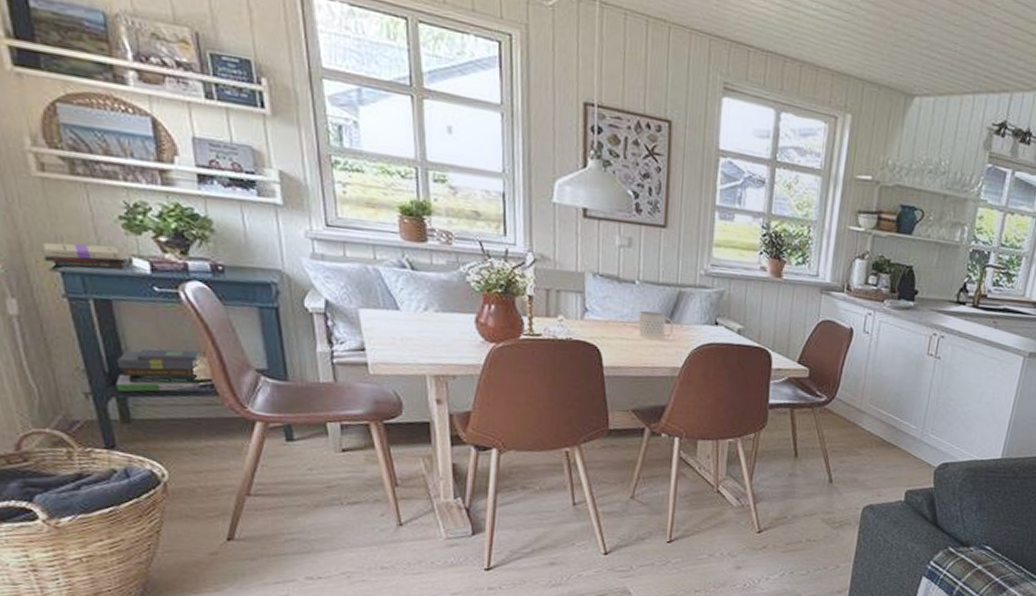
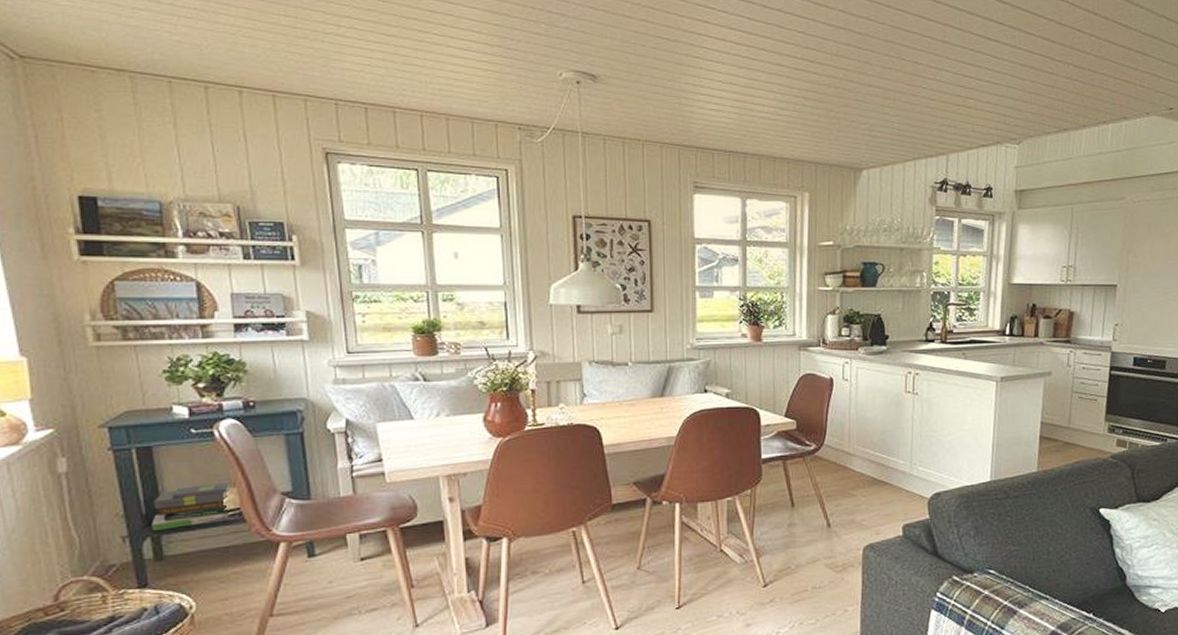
books: present [40,242,125,270] -> none [91,397,166,424]
mug: present [638,310,674,340] -> none [633,388,667,414]

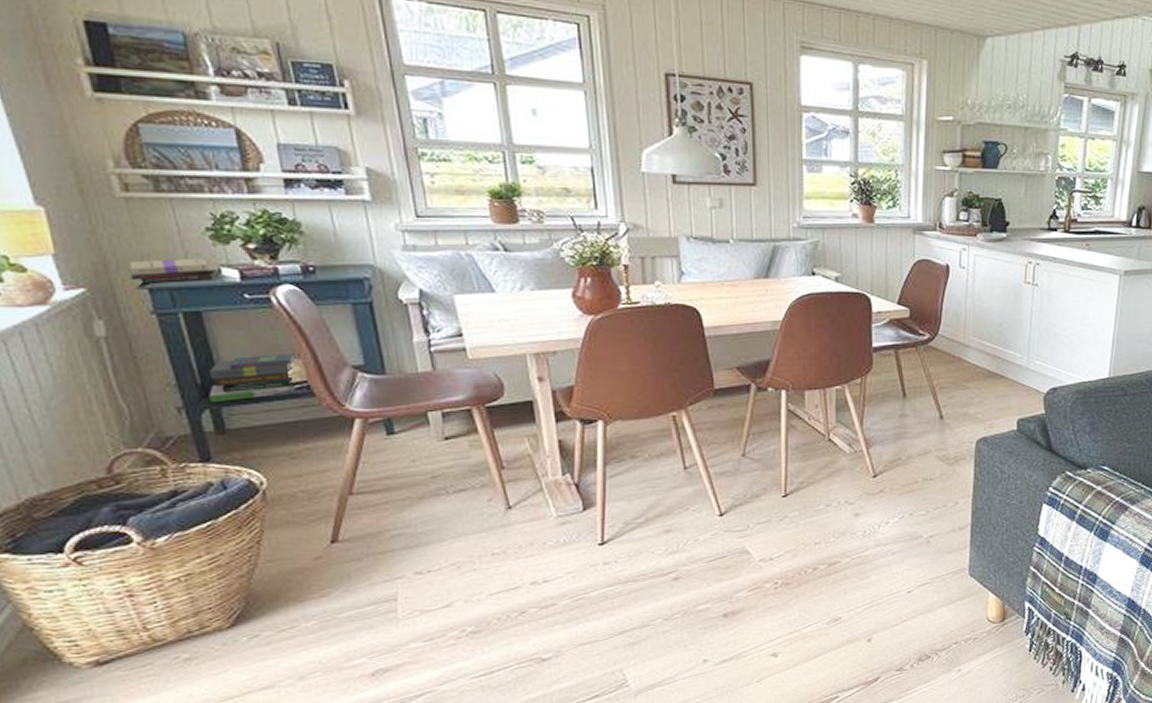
books: none [91,397,166,424] -> present [126,258,214,285]

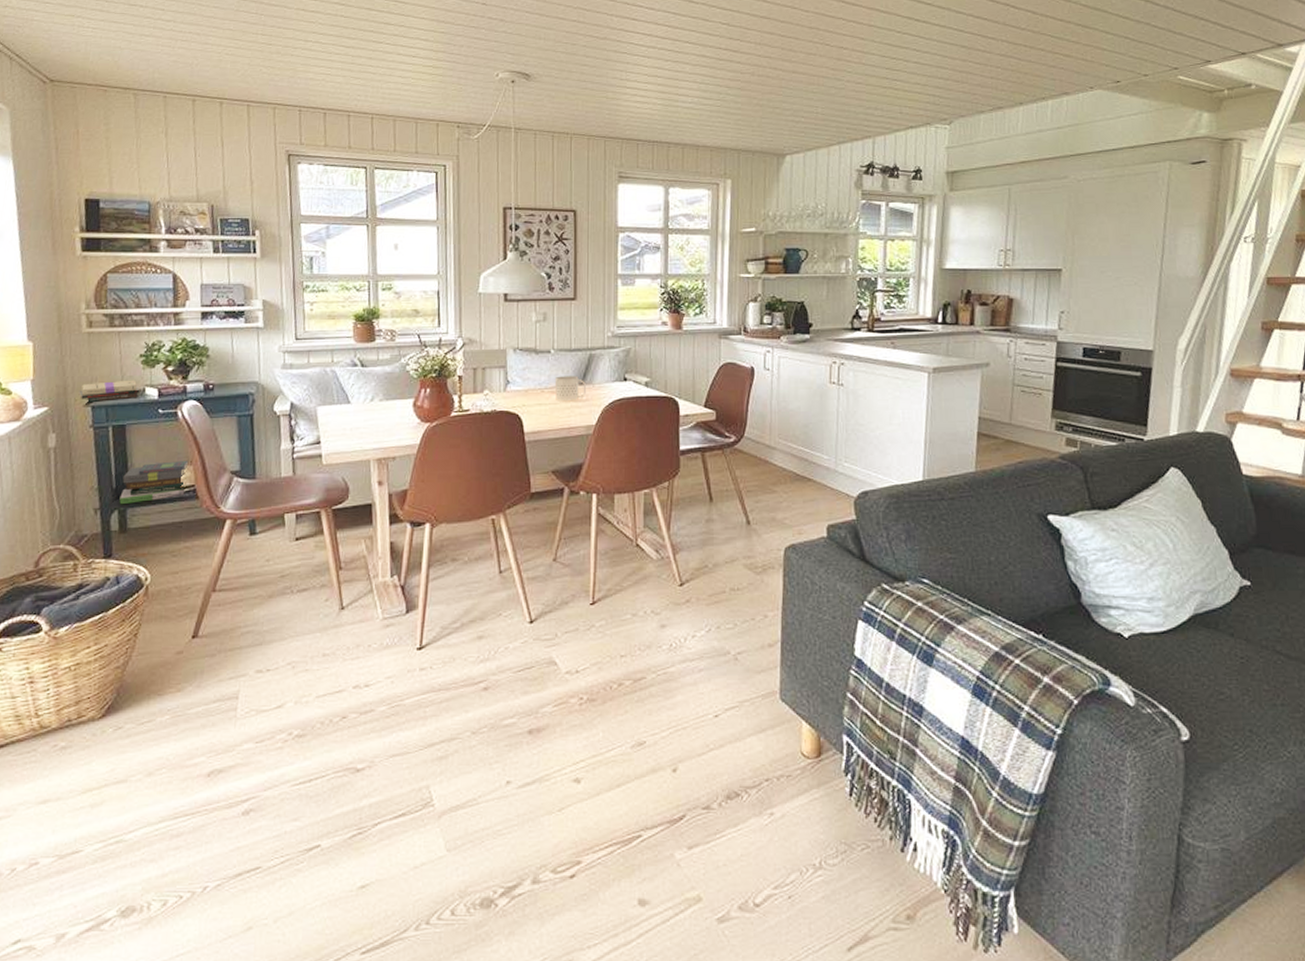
mug: none [735,268,772,296] -> present [554,375,587,402]

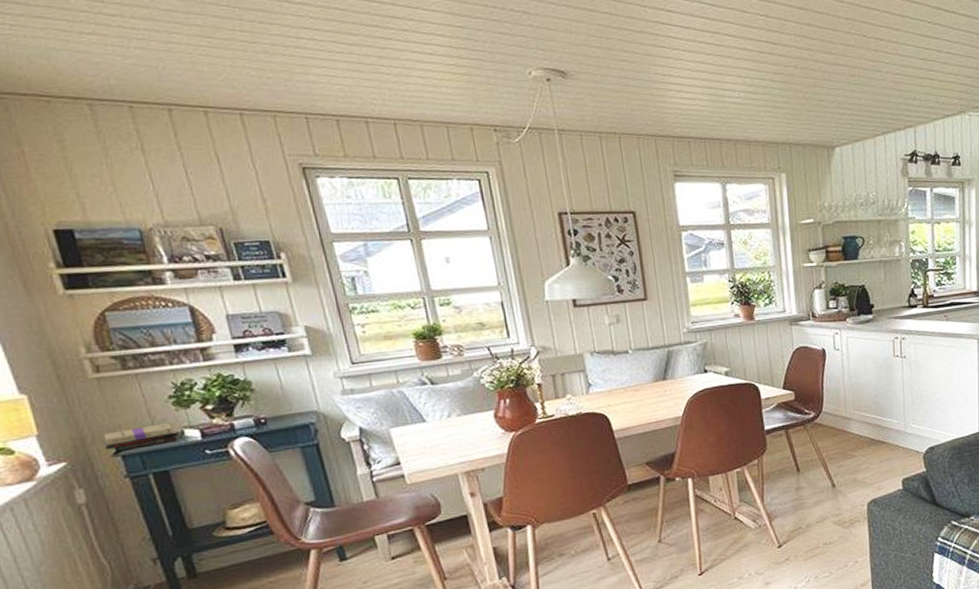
books: present [119,460,189,505] -> none [178,497,258,551]
mug: present [554,375,587,402] -> none [636,372,670,399]

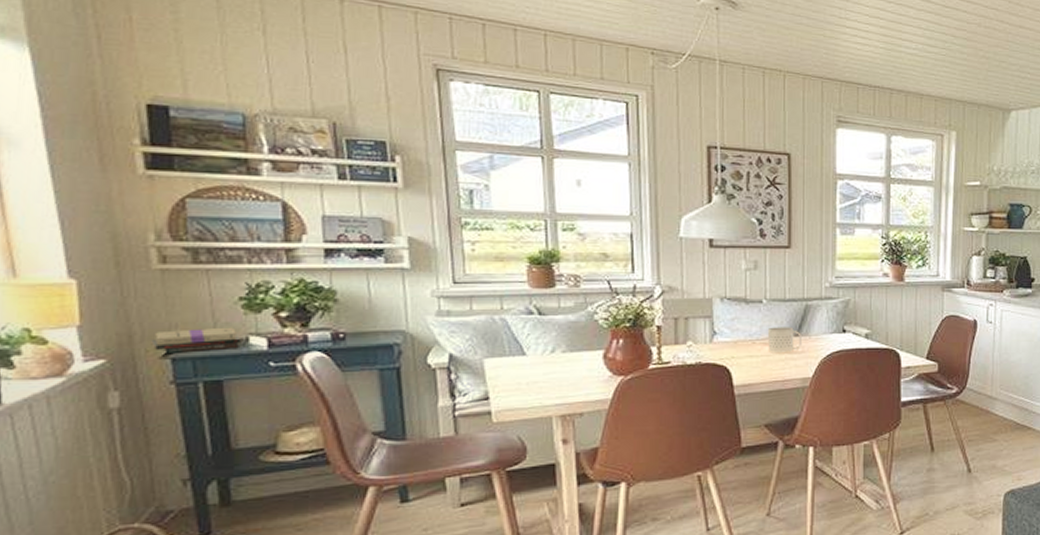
mug: none [636,372,670,399] -> present [767,327,803,354]

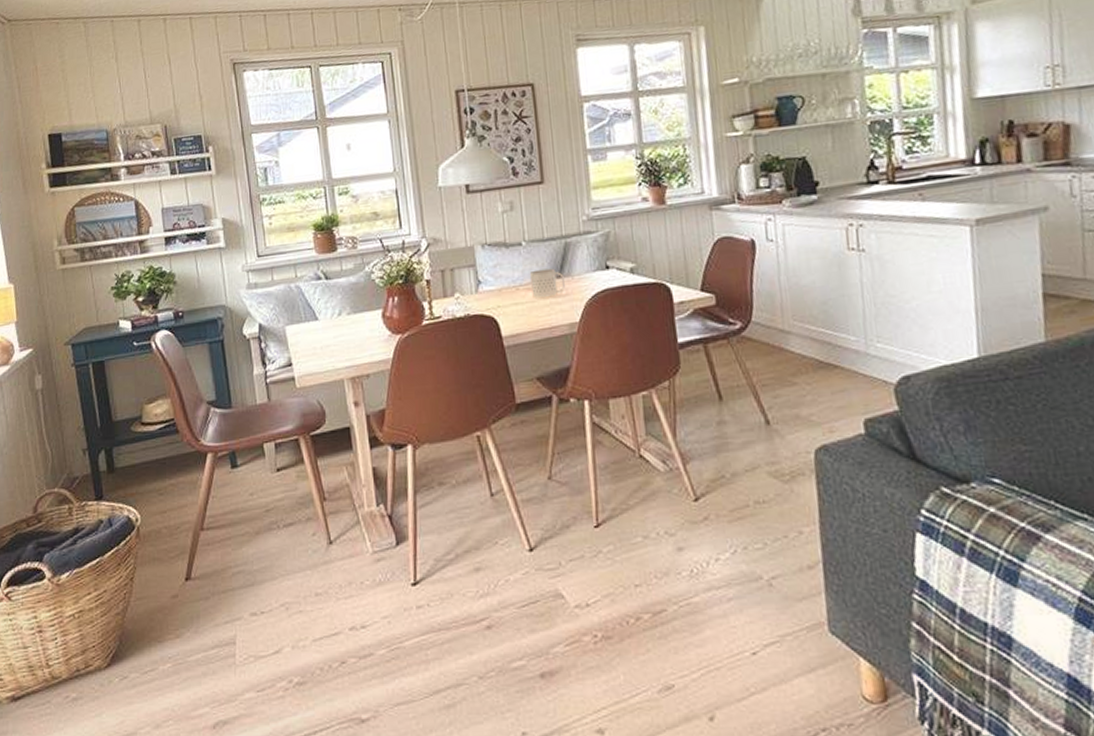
books: present [151,327,242,355] -> none [59,313,115,341]

